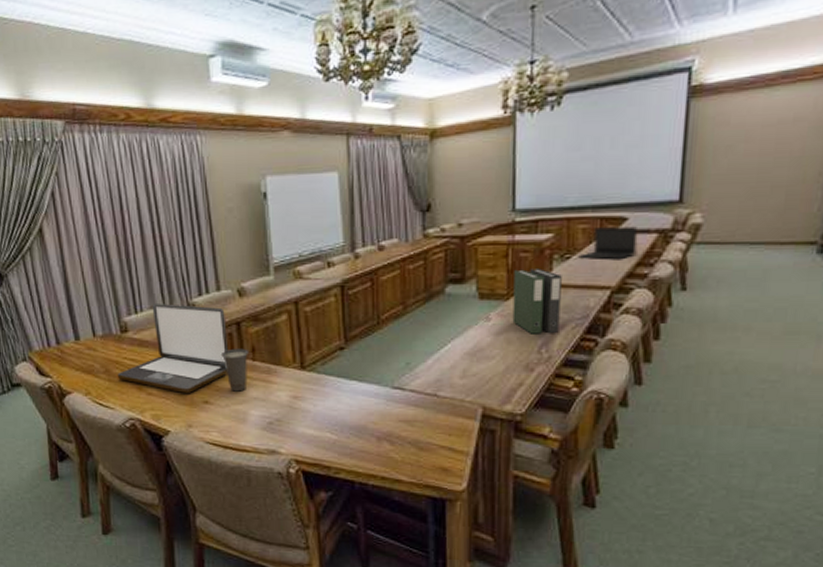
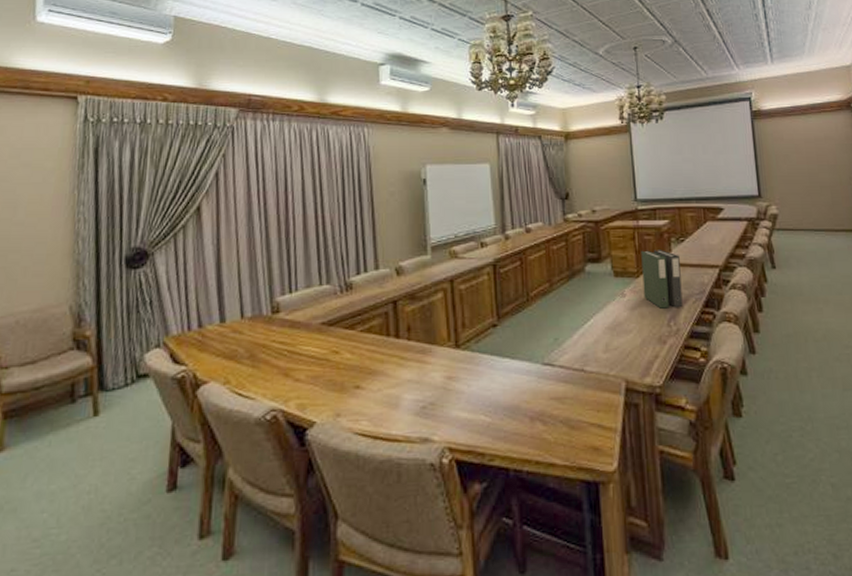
laptop: present [117,304,229,394] -> none [262,283,384,379]
cup: present [220,348,250,392] -> none [375,328,405,374]
laptop: present [578,225,639,260] -> none [690,214,735,243]

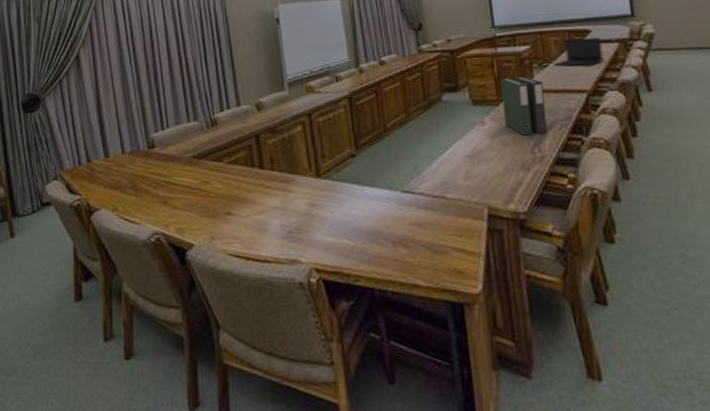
laptop: none [690,214,735,243] -> present [554,36,604,67]

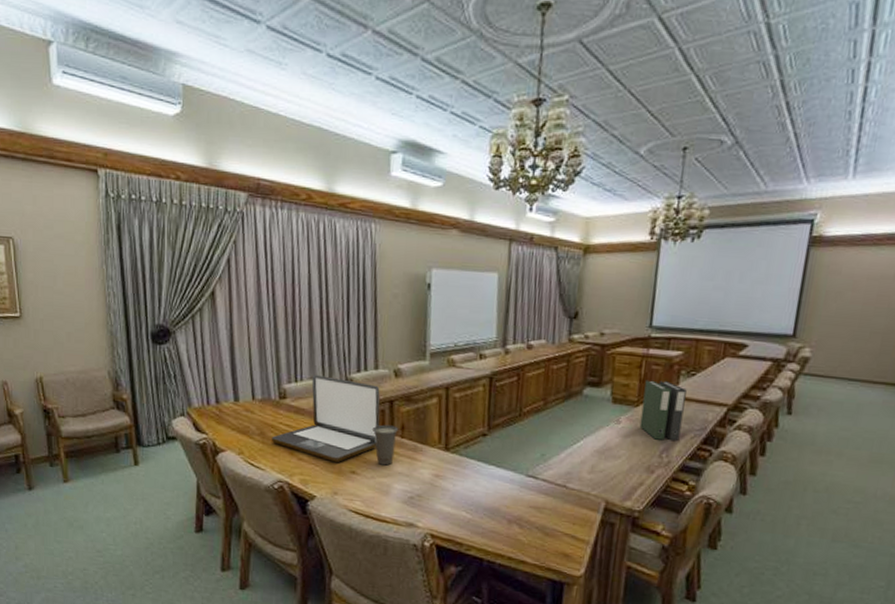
laptop: none [143,119,249,206] -> present [271,375,380,463]
cup: none [241,159,268,202] -> present [372,424,399,466]
laptop: present [554,36,604,67] -> none [702,350,756,382]

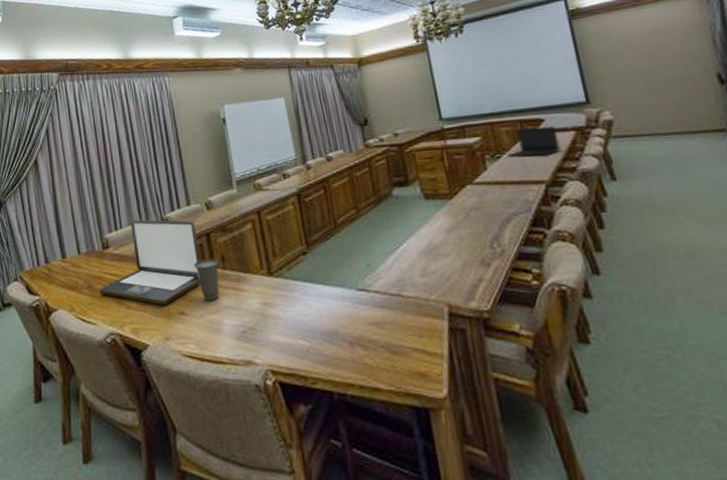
binder: present [639,379,687,441] -> none [452,168,506,230]
laptop: none [702,350,756,382] -> present [508,125,561,158]

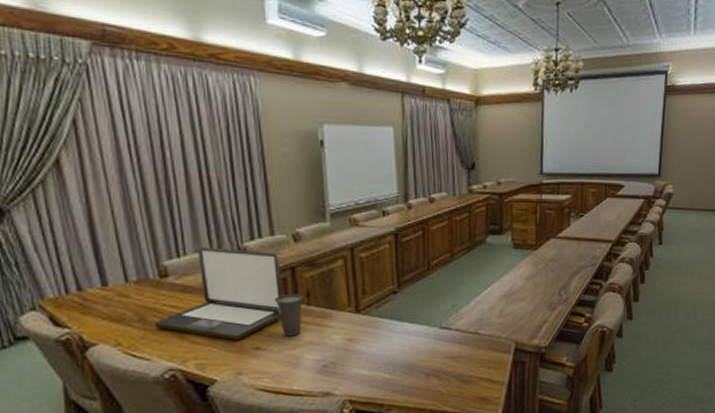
laptop: present [508,125,561,158] -> none [589,191,631,219]

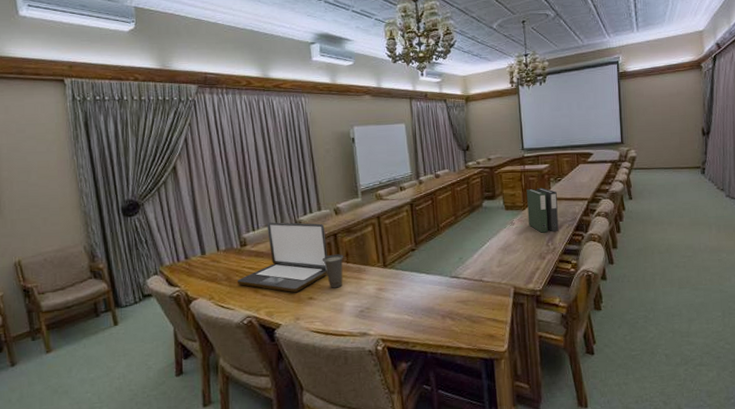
binder: none [539,224,577,279] -> present [526,188,559,233]

